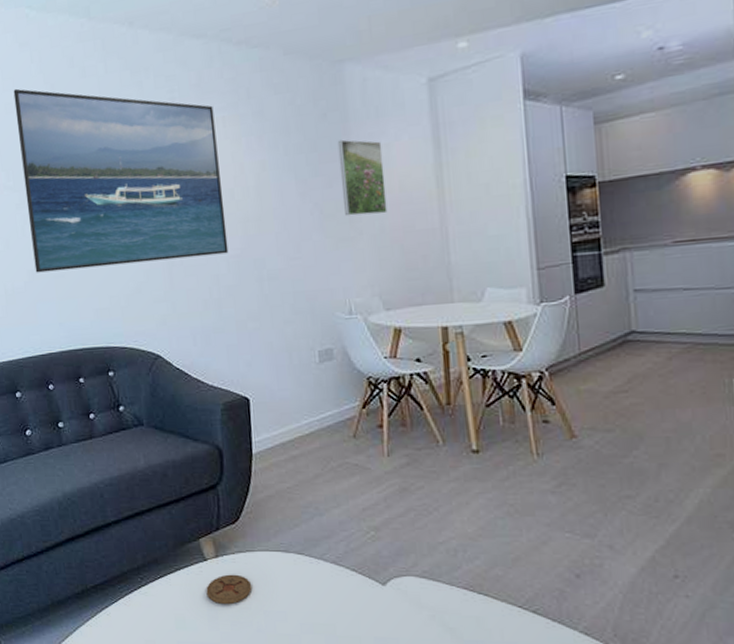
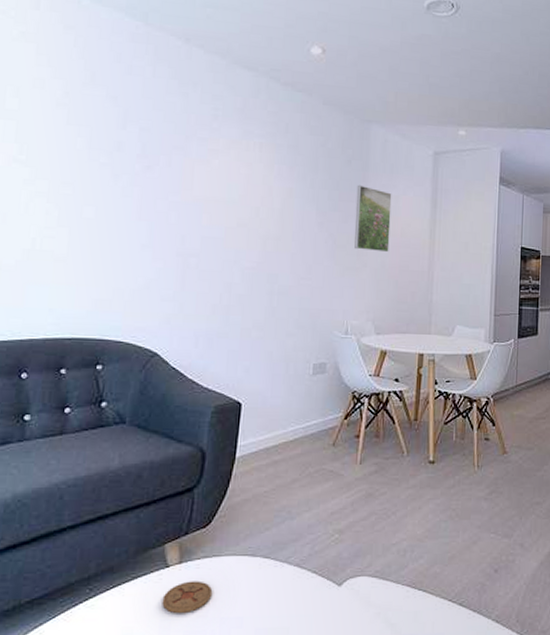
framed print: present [13,88,229,273] -> none [32,66,253,265]

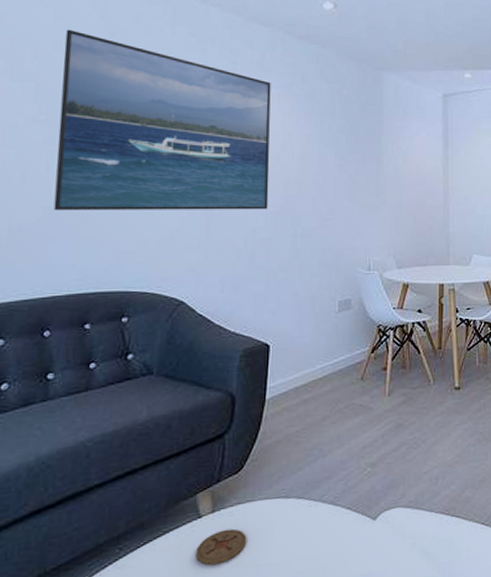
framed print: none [32,66,253,265] -> present [53,29,271,211]
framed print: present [354,184,392,253] -> none [372,128,406,190]

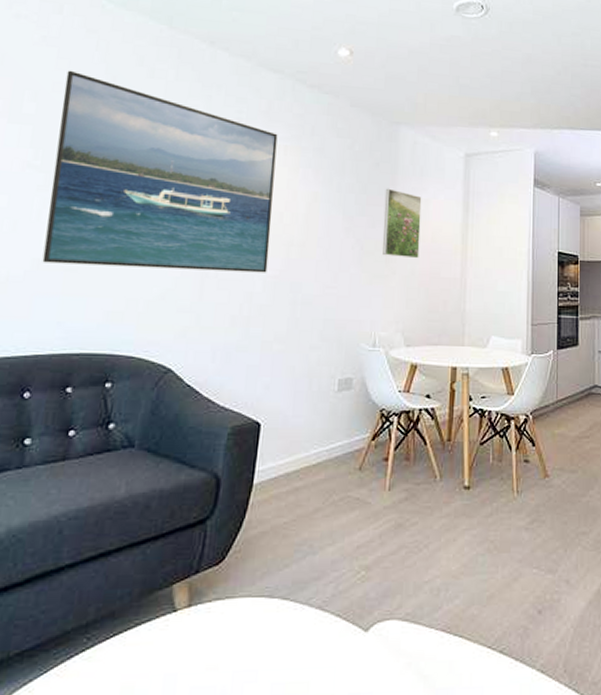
coaster: present [195,528,247,566] -> none [167,627,225,667]
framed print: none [372,128,406,190] -> present [383,188,422,259]

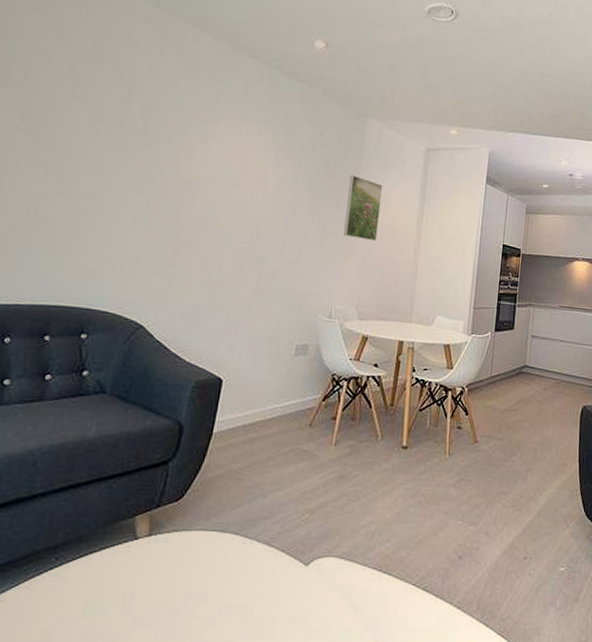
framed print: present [42,70,278,273] -> none [25,39,253,245]

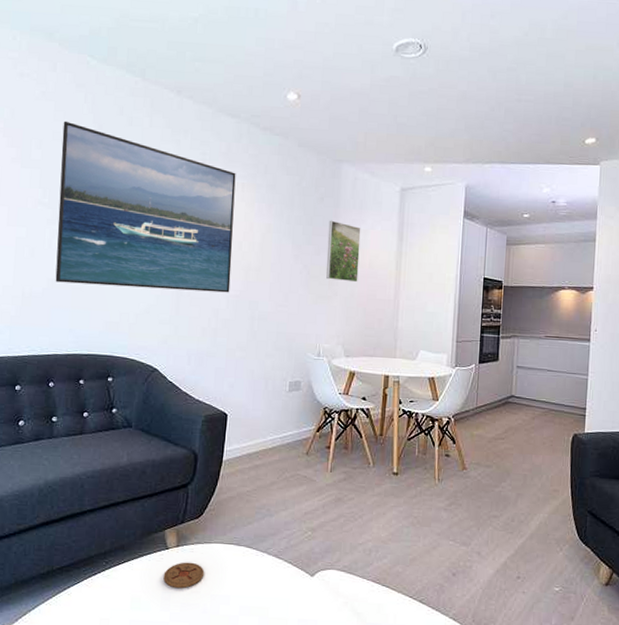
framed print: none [25,39,253,245] -> present [55,121,236,293]
coaster: none [128,554,180,587] -> present [163,562,205,589]

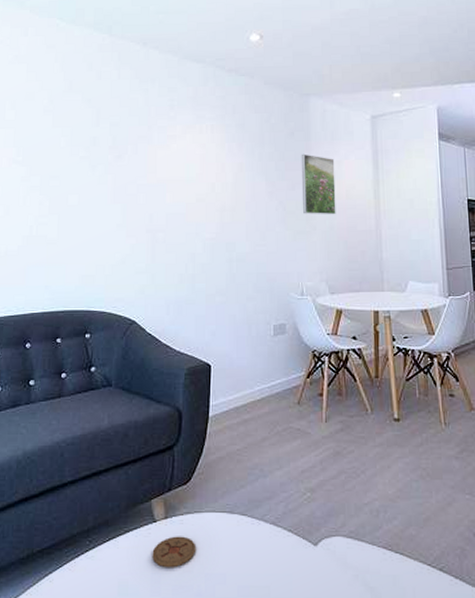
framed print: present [55,121,236,293] -> none [30,81,206,239]

